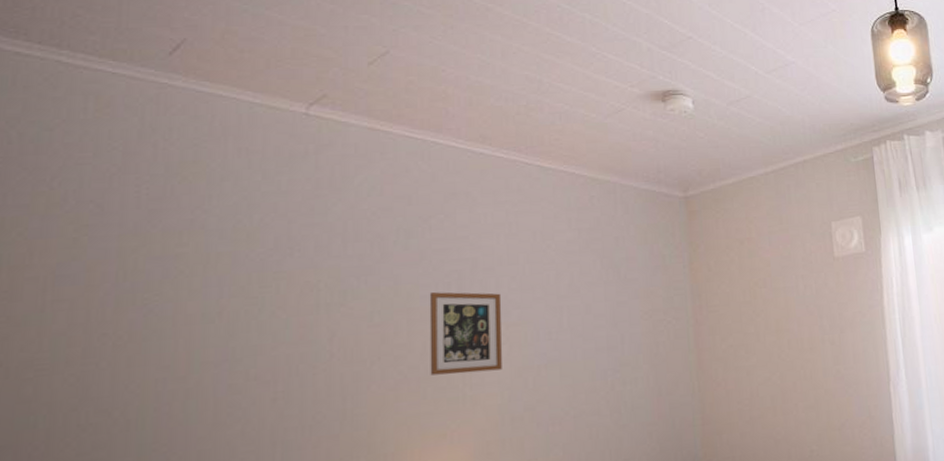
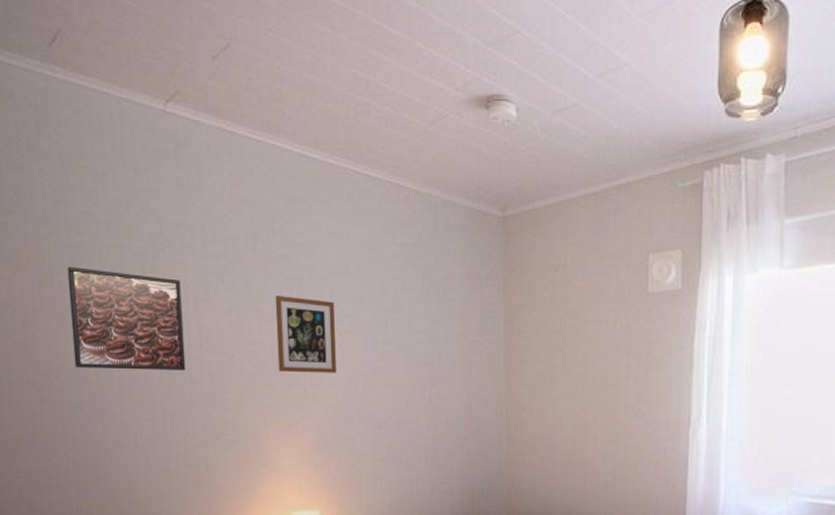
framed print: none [152,281,310,400] -> present [67,266,186,371]

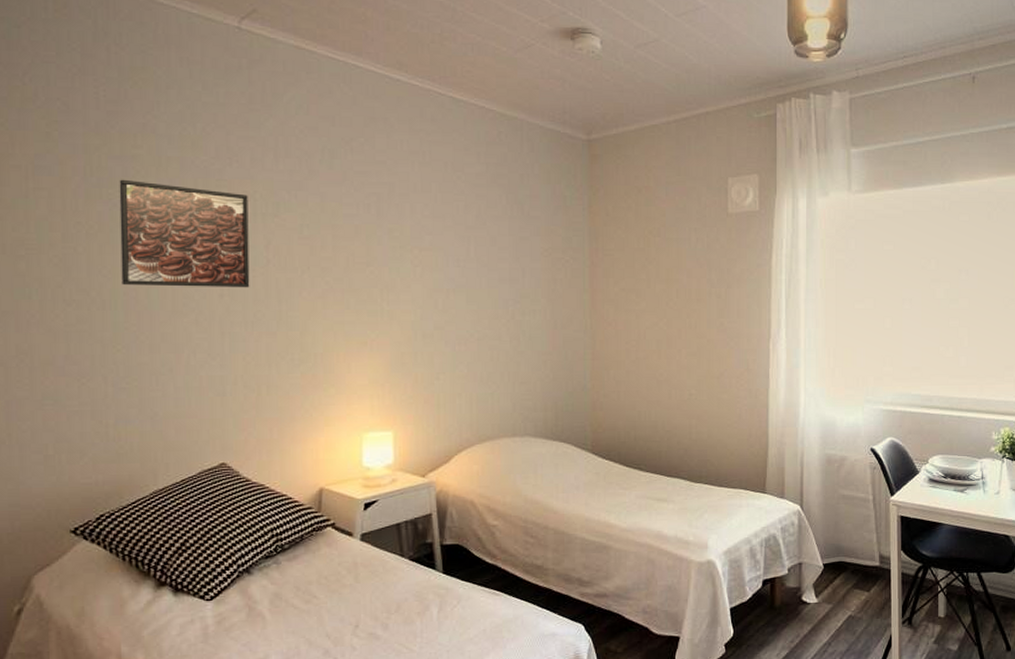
picture frame: present [275,296,336,373] -> none [351,212,416,290]

